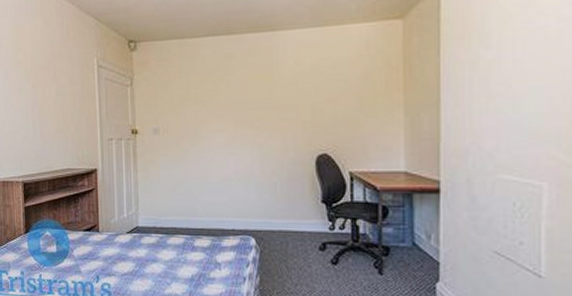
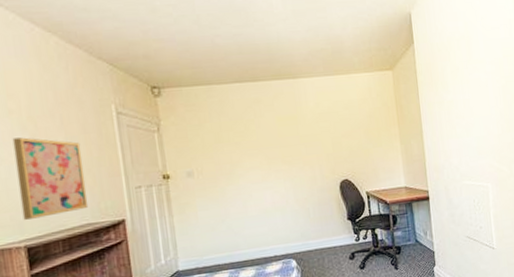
wall art: none [20,86,70,158] -> present [12,137,89,220]

